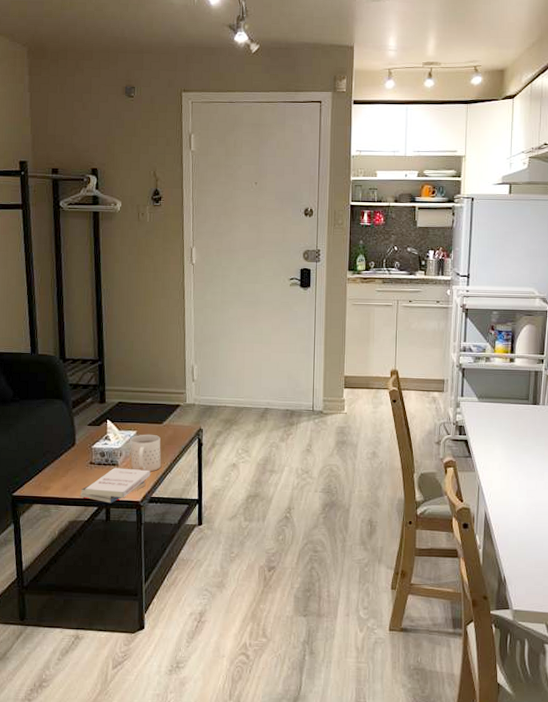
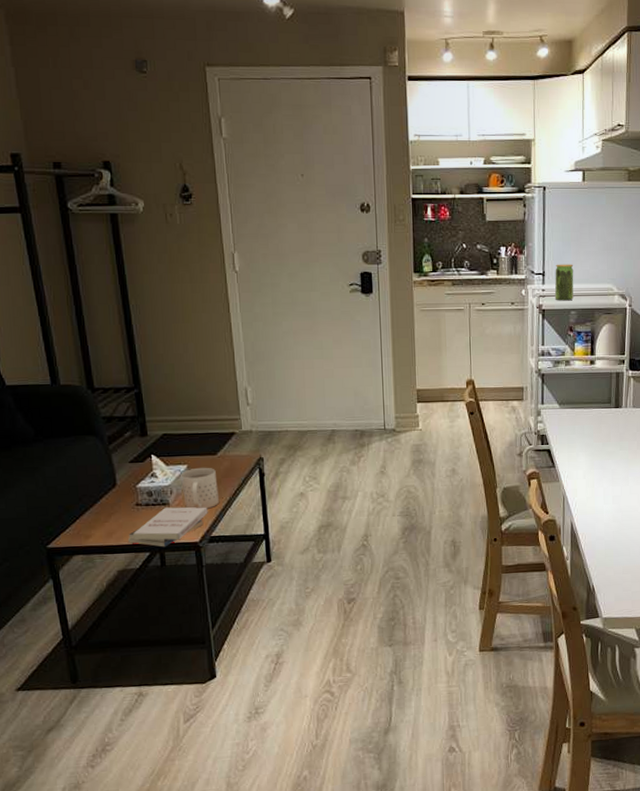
jar: none [478,268,497,301] -> present [554,264,574,300]

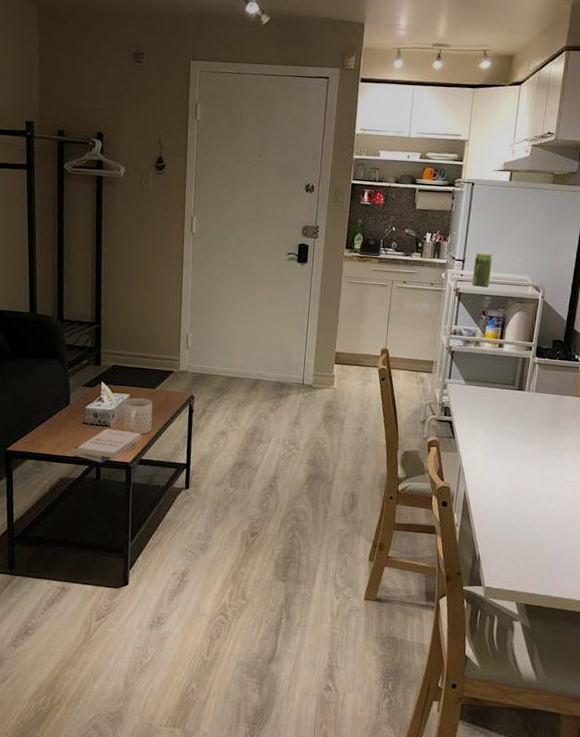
kettle: none [428,246,453,279] -> present [358,227,381,257]

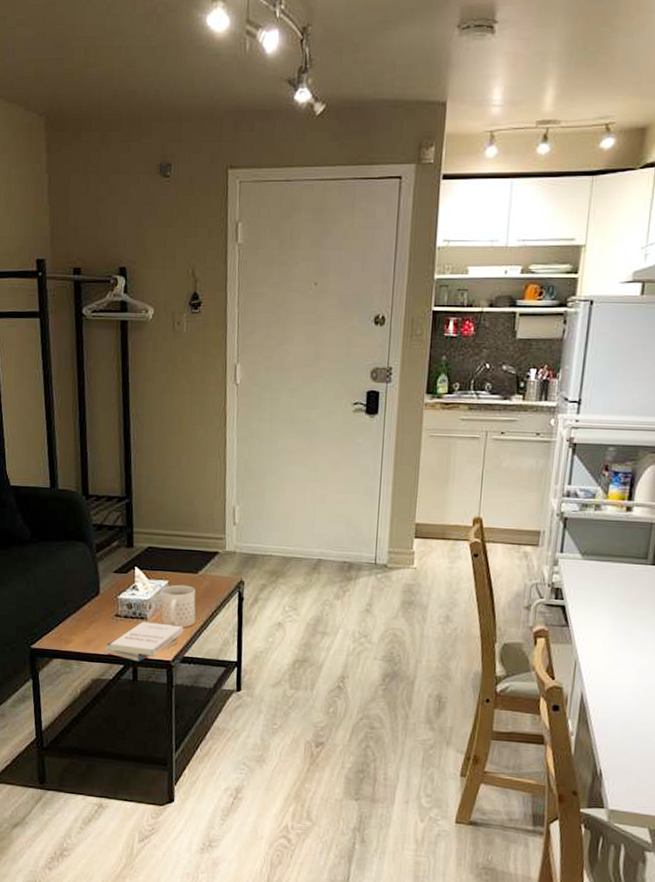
kettle: present [358,227,381,257] -> none [443,365,472,403]
jar: present [471,253,493,286] -> none [590,391,618,434]

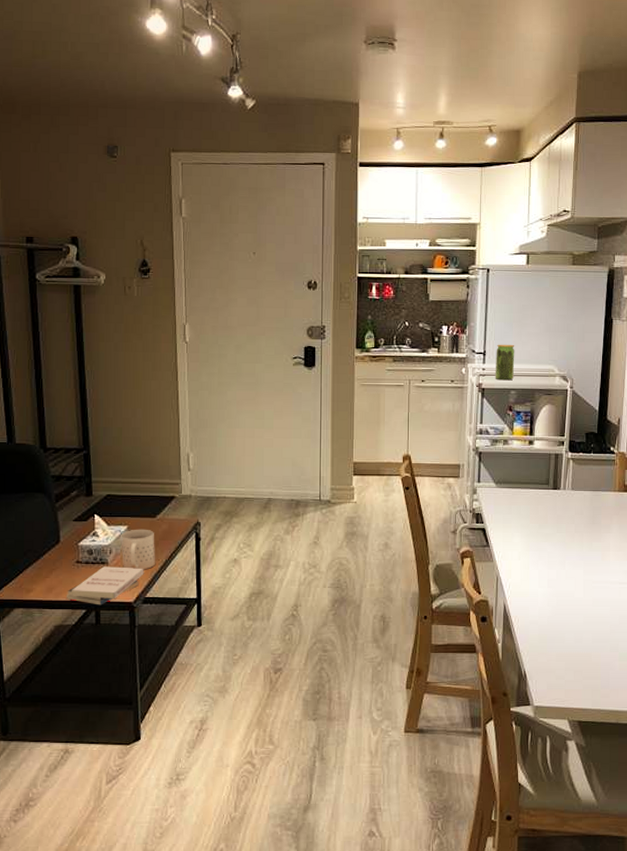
jar: none [590,391,618,434] -> present [495,344,515,380]

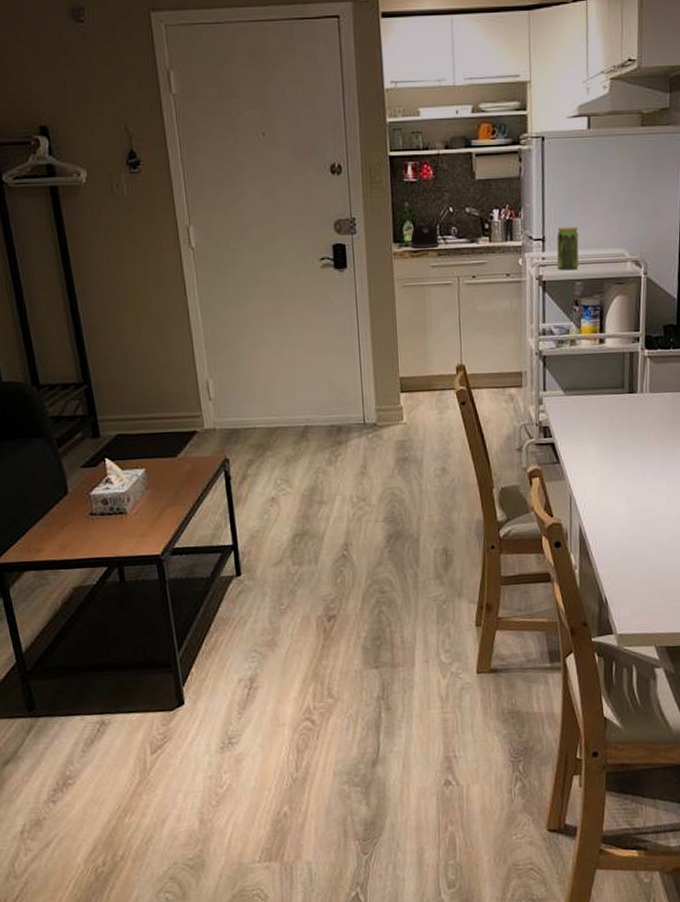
books: present [66,566,144,606] -> none [82,515,170,561]
mug: present [121,529,156,570] -> none [138,471,182,518]
kettle: none [371,323,395,356] -> present [410,211,439,250]

